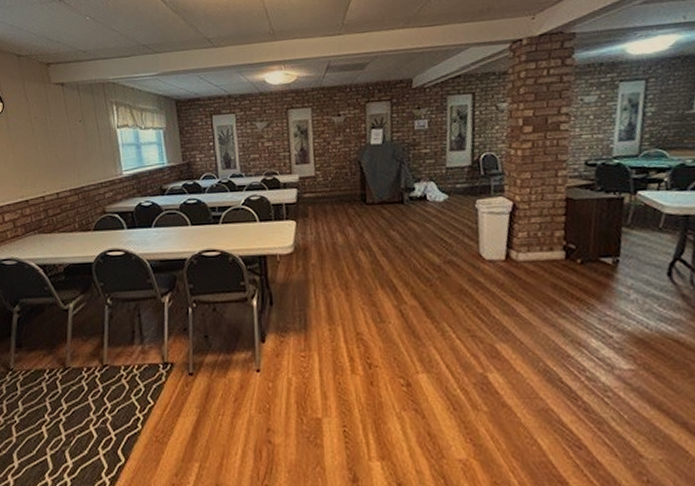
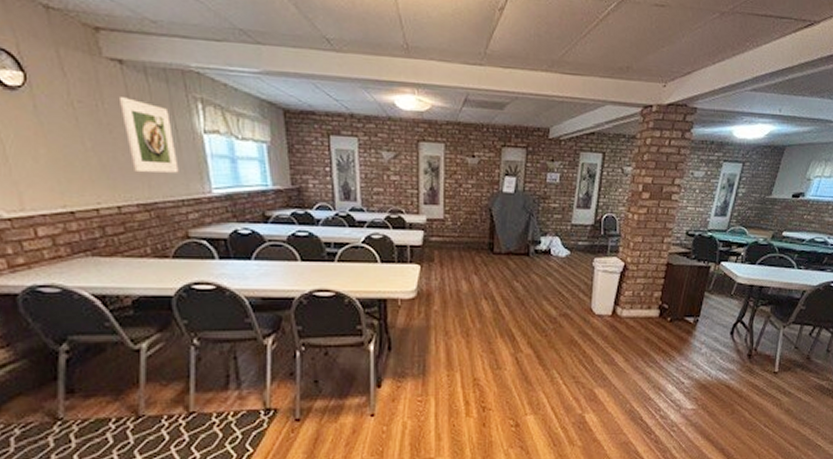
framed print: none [60,110,99,165] -> present [118,97,179,173]

